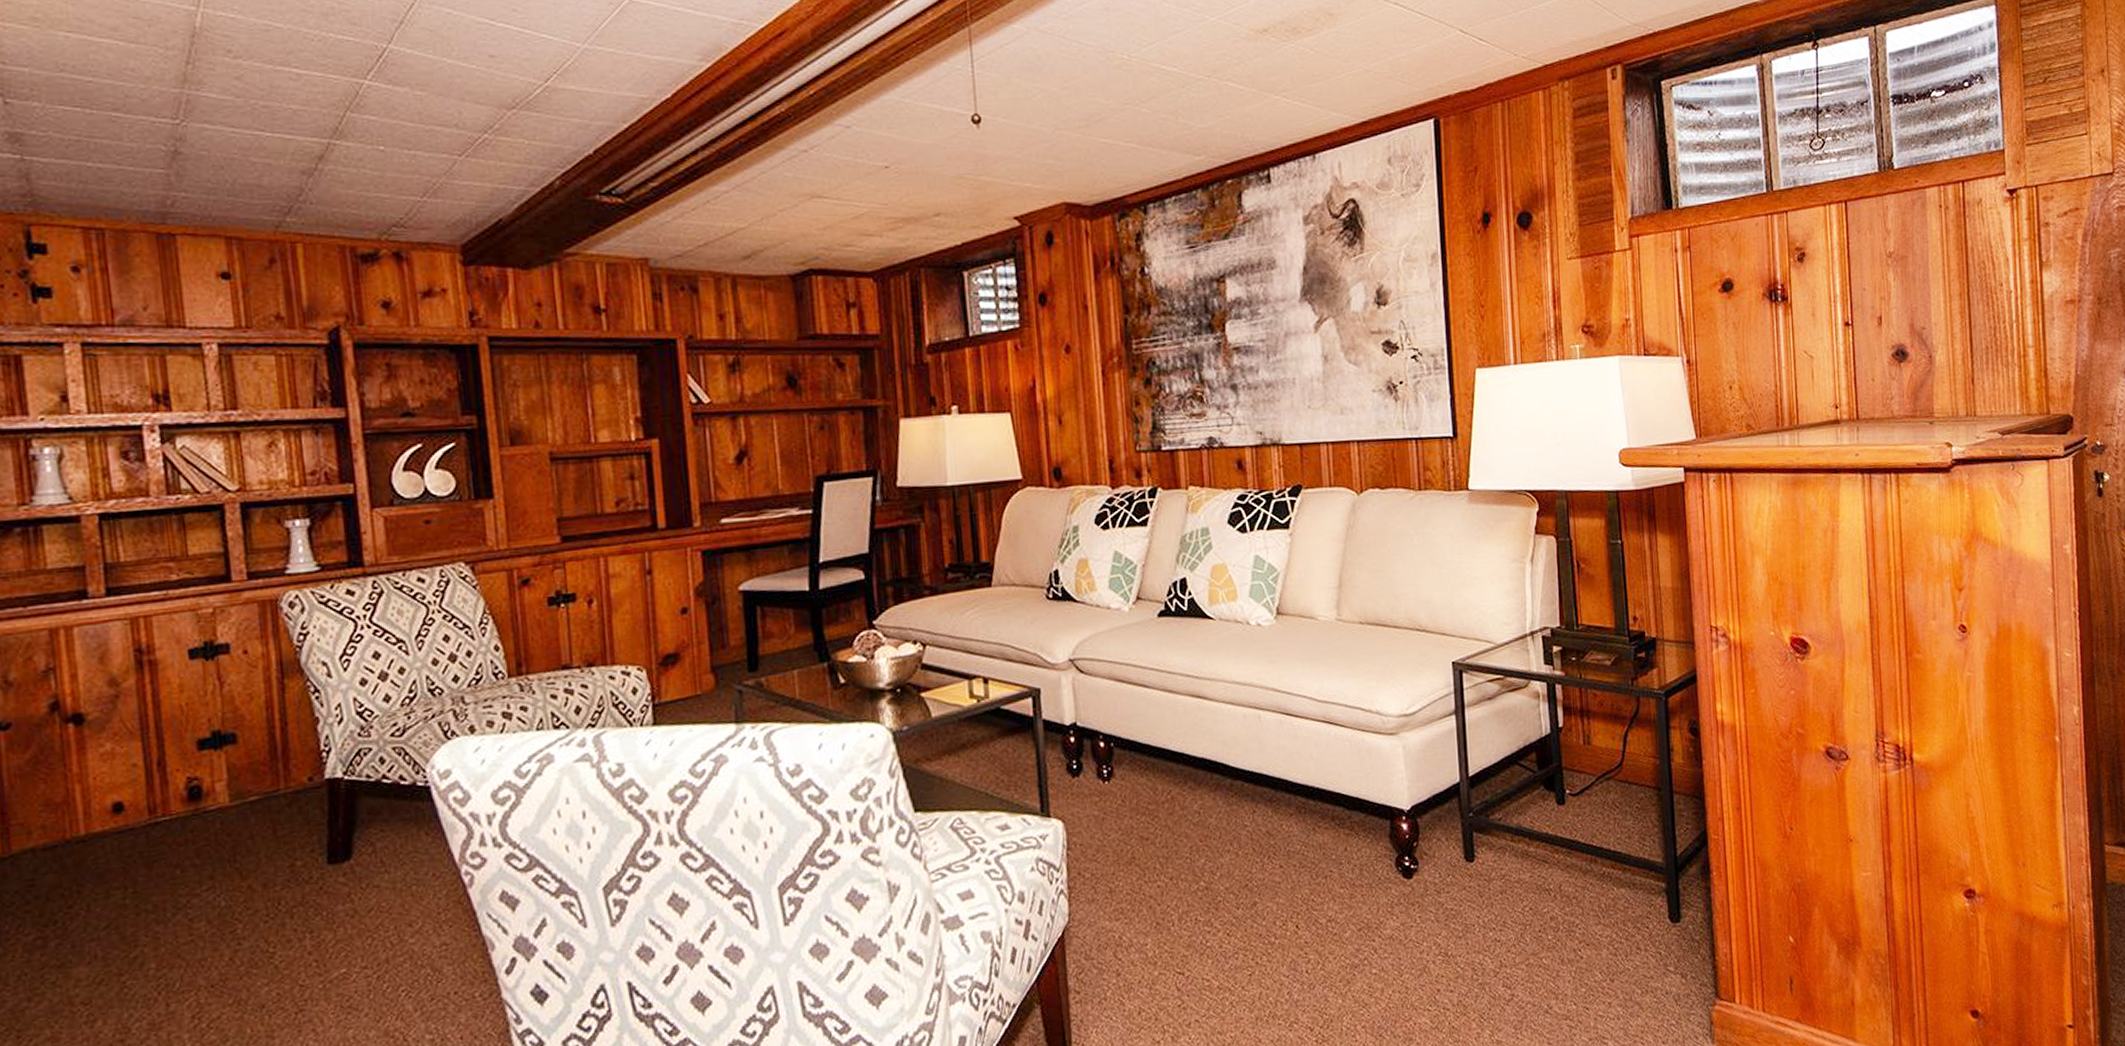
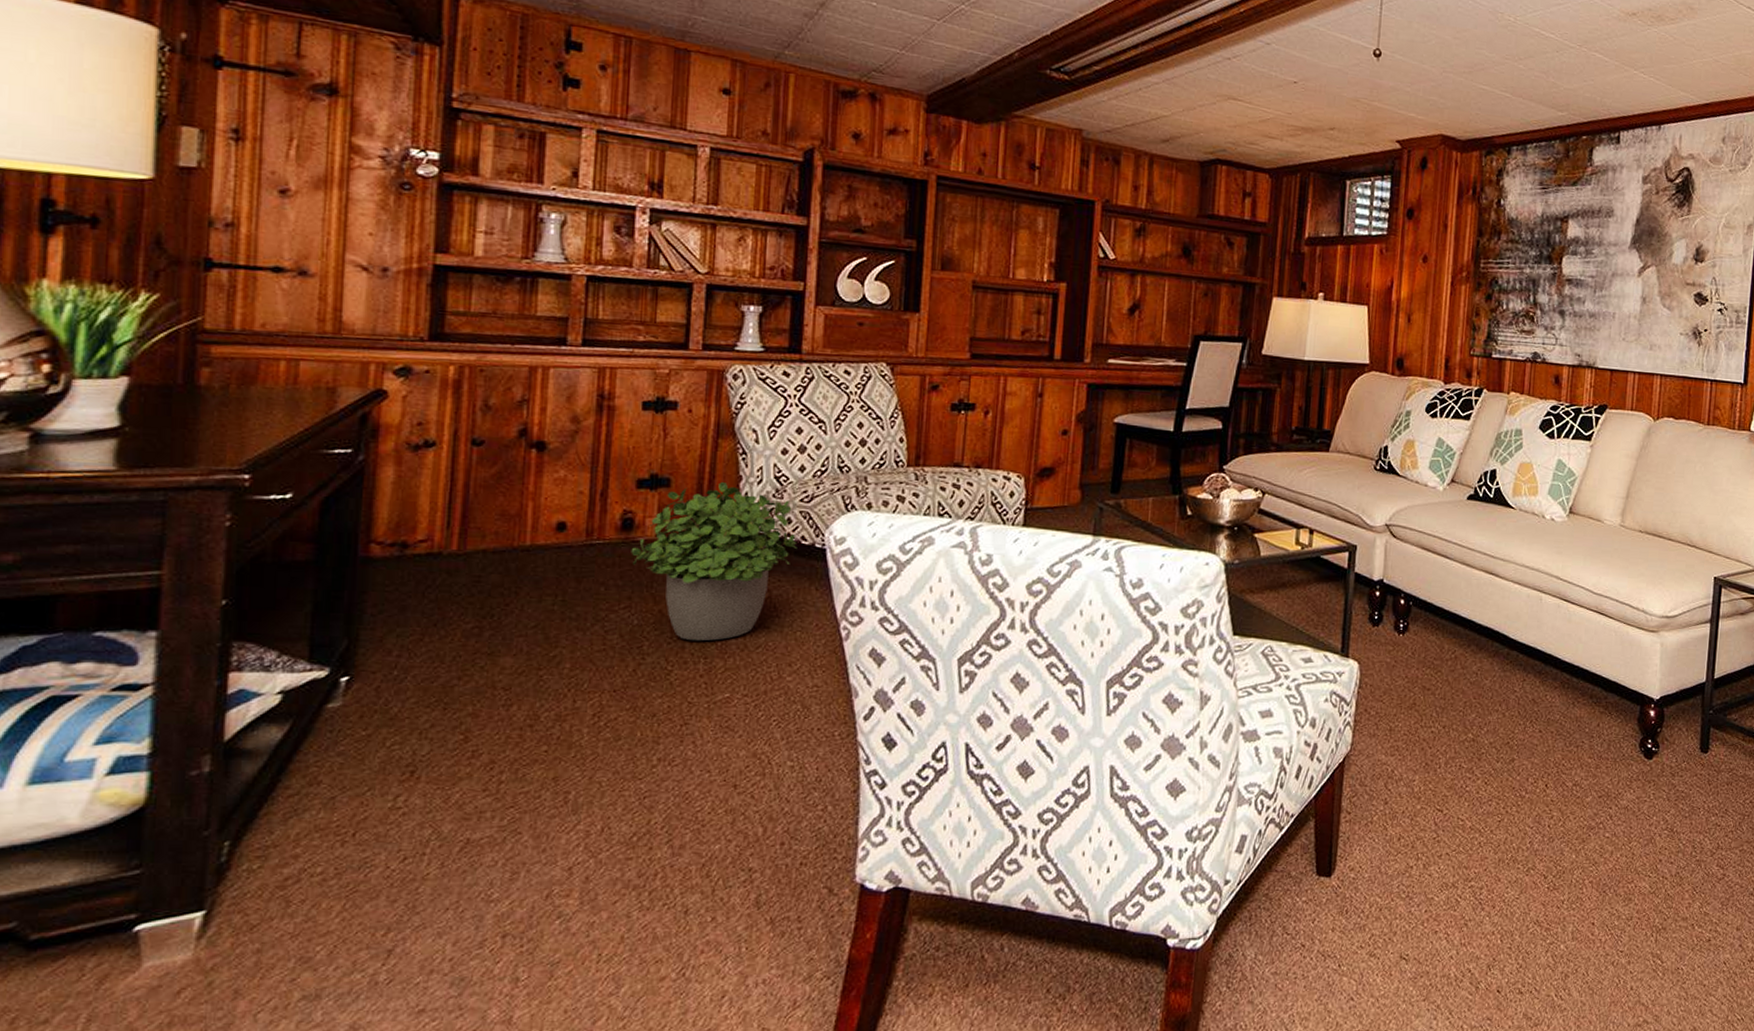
potted plant: none [203,727,397,915] -> present [631,481,797,642]

